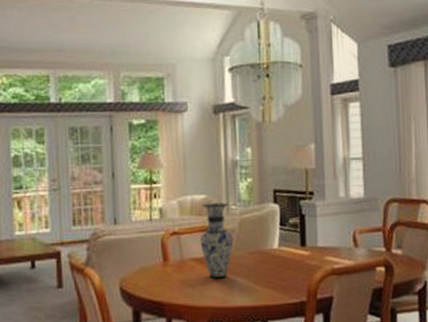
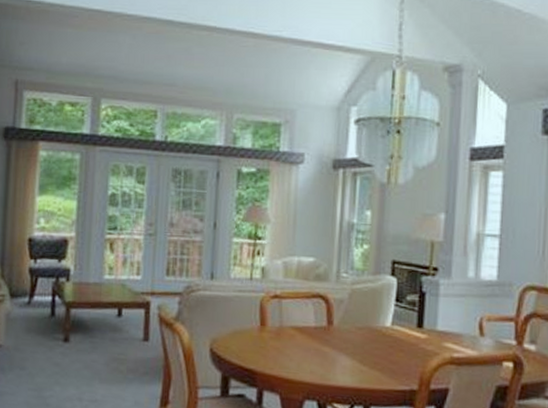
vase: present [200,202,234,279] -> none [303,267,341,353]

